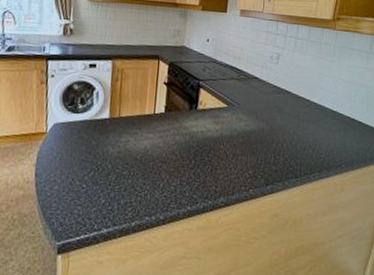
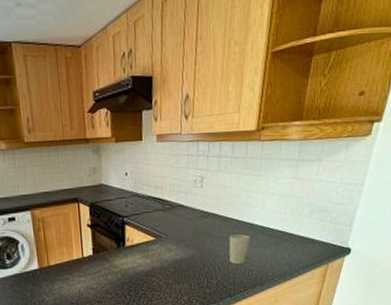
cup: none [298,113,320,146] -> present [229,234,250,265]

